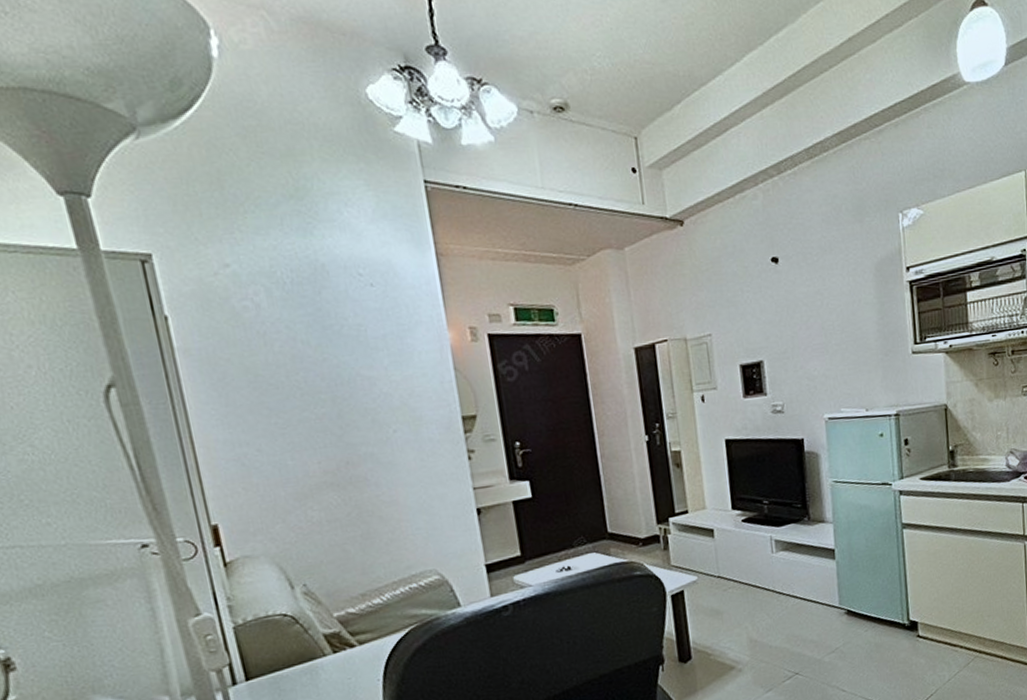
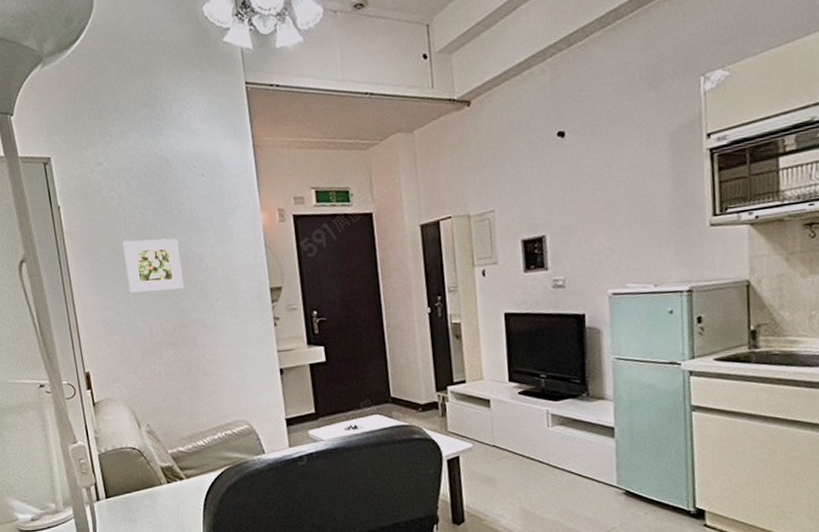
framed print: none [262,358,350,425] -> present [122,238,184,293]

